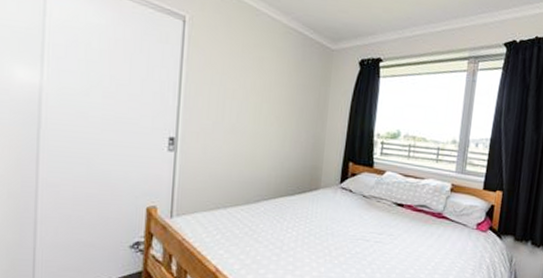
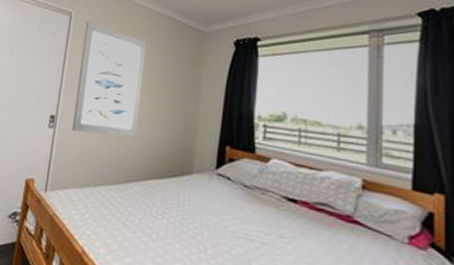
wall art: none [195,28,273,158] -> present [71,20,146,137]

